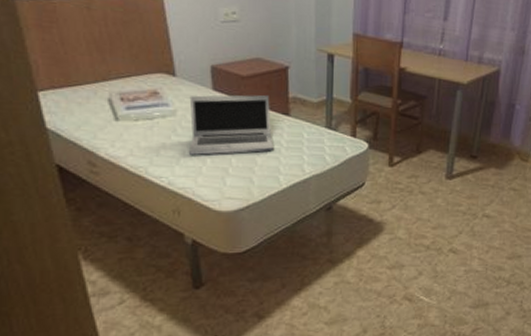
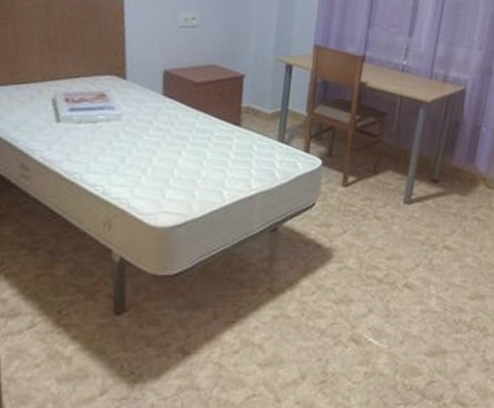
laptop: present [189,95,273,155] -> none [130,100,221,164]

